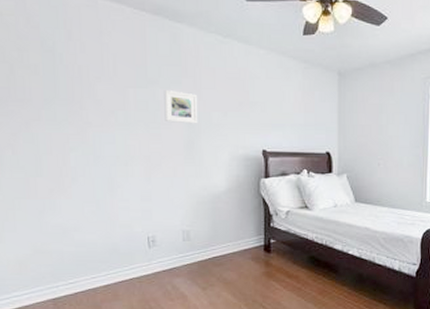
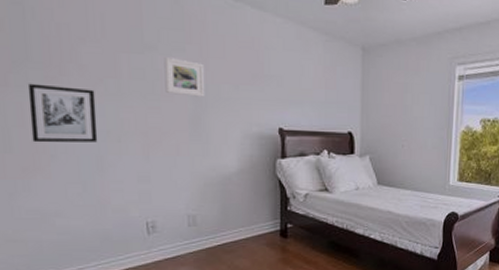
wall art: none [55,117,109,168] -> present [27,83,98,143]

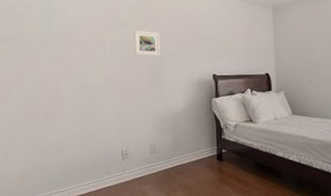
wall art: present [27,83,98,143] -> none [51,56,92,97]

